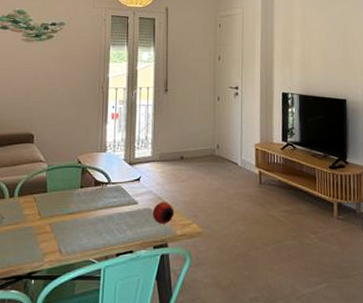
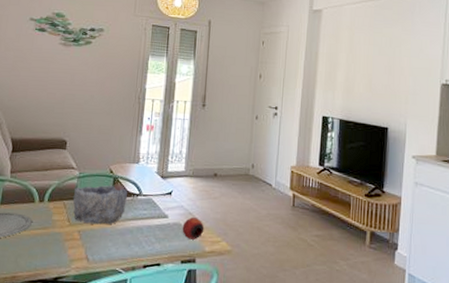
bowl: none [42,176,96,216] -> present [72,185,127,225]

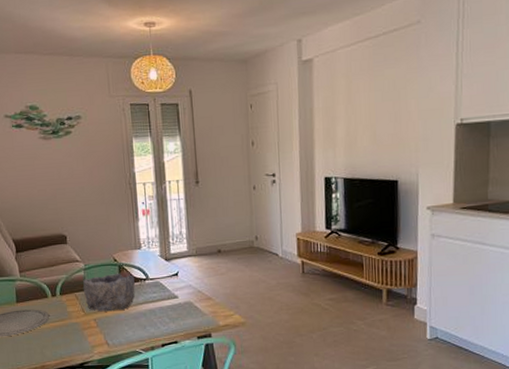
apple: present [182,217,204,240] -> none [193,295,216,316]

